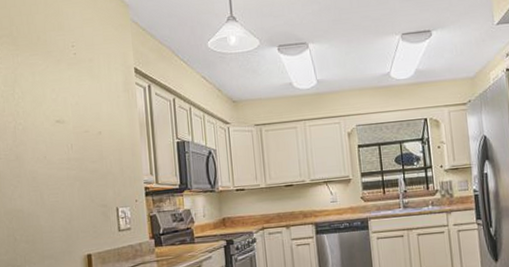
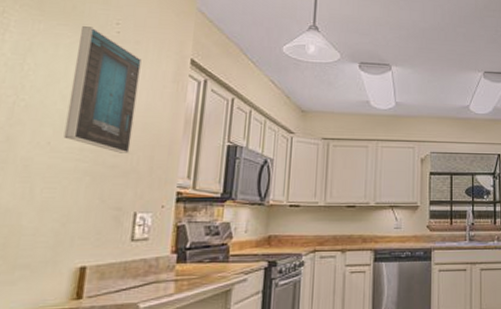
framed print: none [48,53,103,160] -> present [63,26,142,153]

